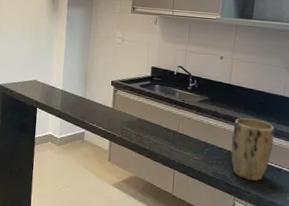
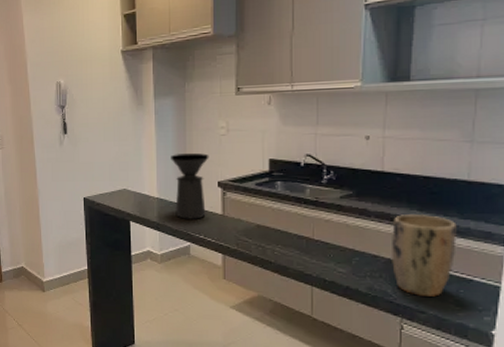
coffee maker: none [75,55,107,111] -> present [171,153,209,219]

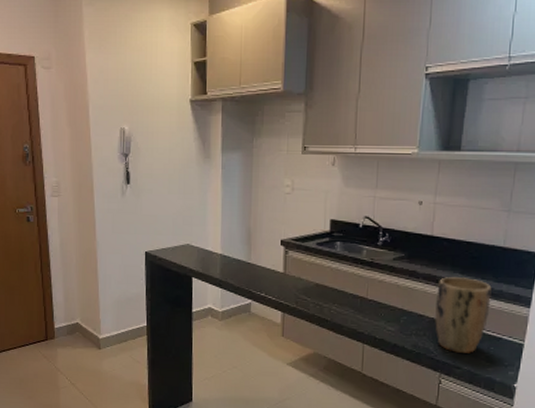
coffee maker: present [171,153,209,219] -> none [236,210,274,277]

